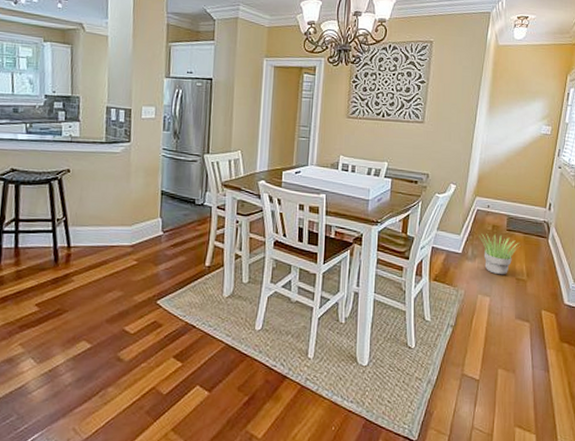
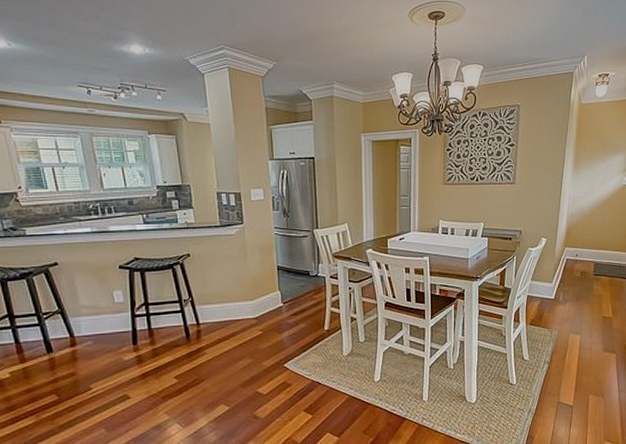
potted plant: present [479,233,520,275] -> none [569,279,606,315]

